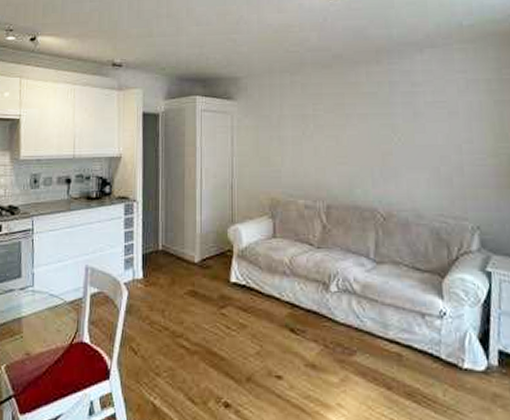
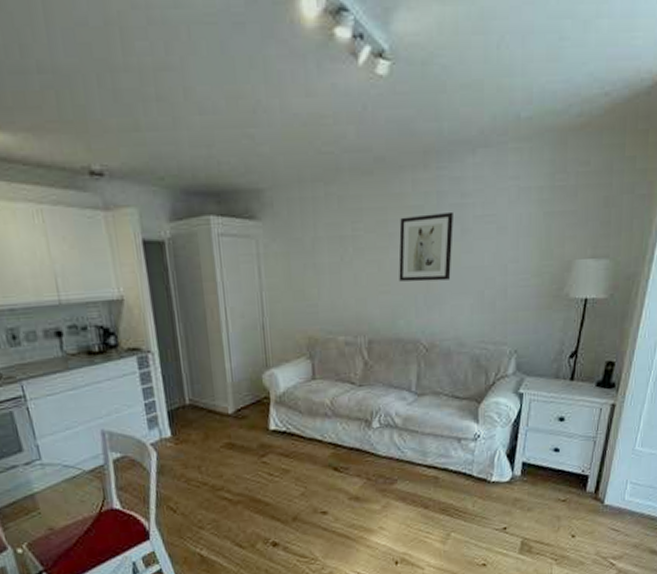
wall art: none [355,98,406,156] -> present [399,211,453,282]

